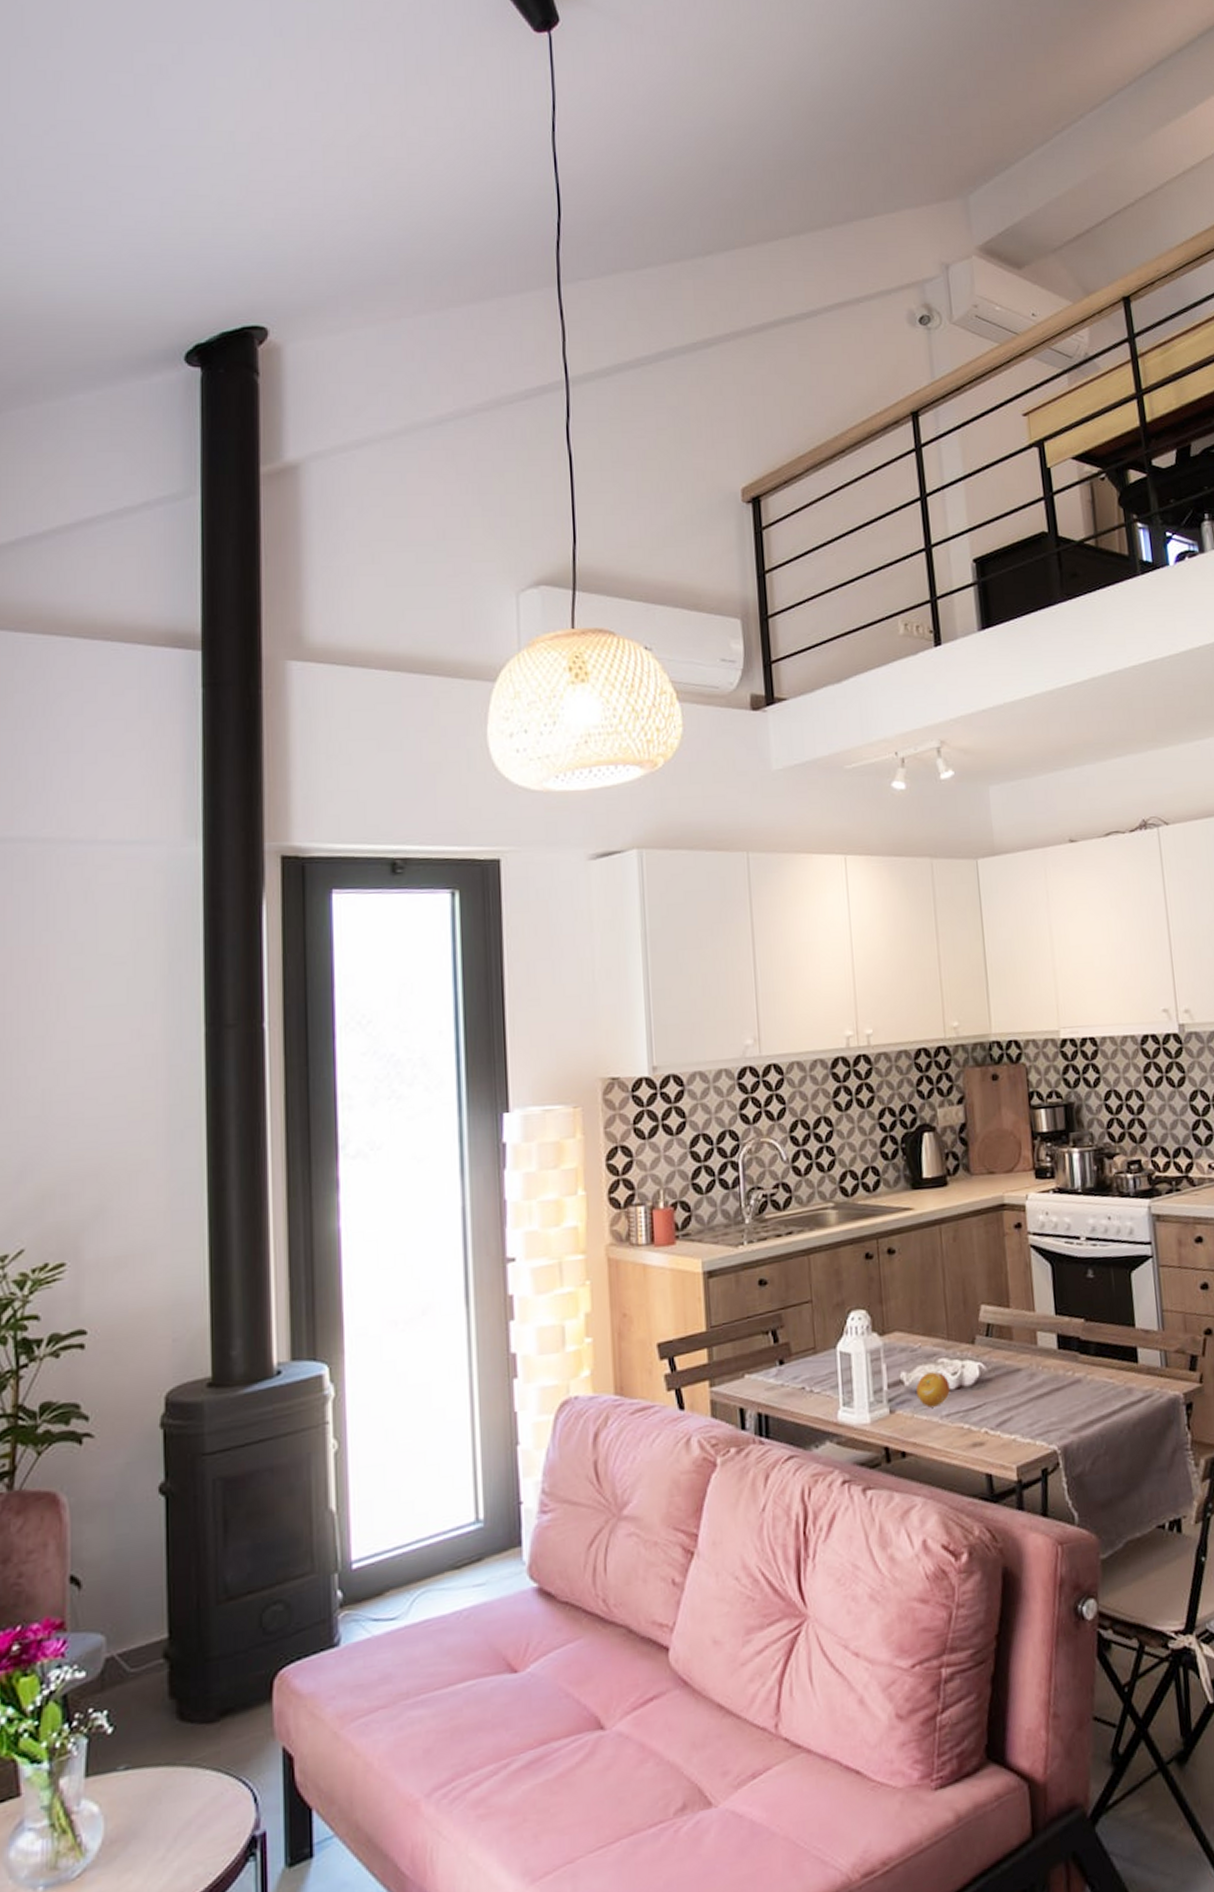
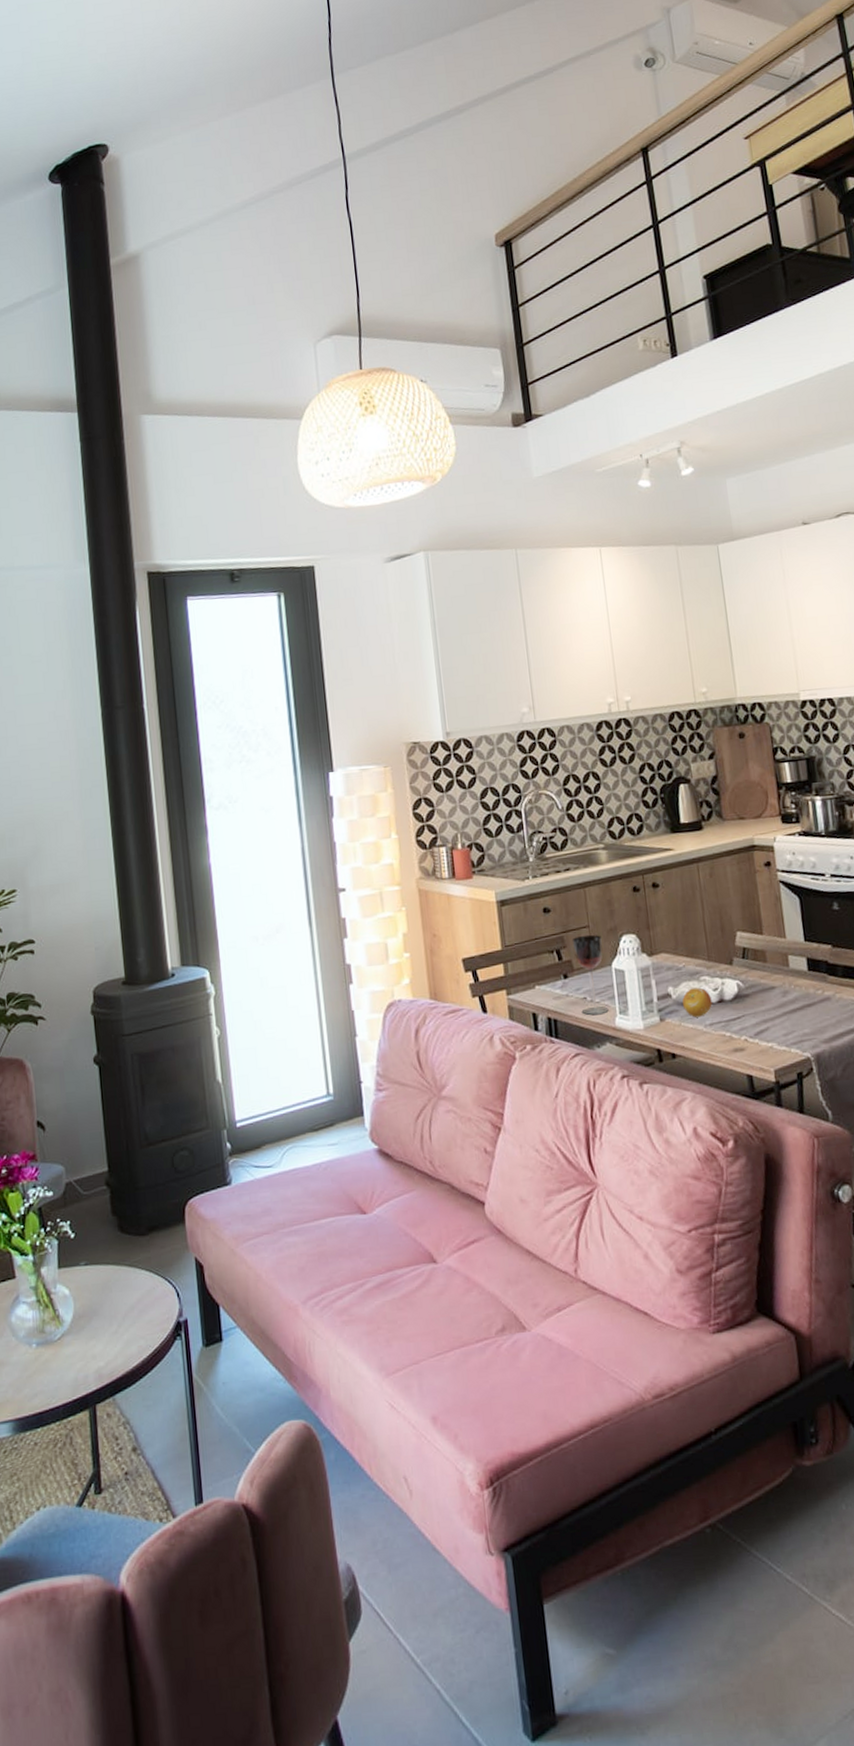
wineglass: none [791,1310,831,1409] -> present [572,934,609,1015]

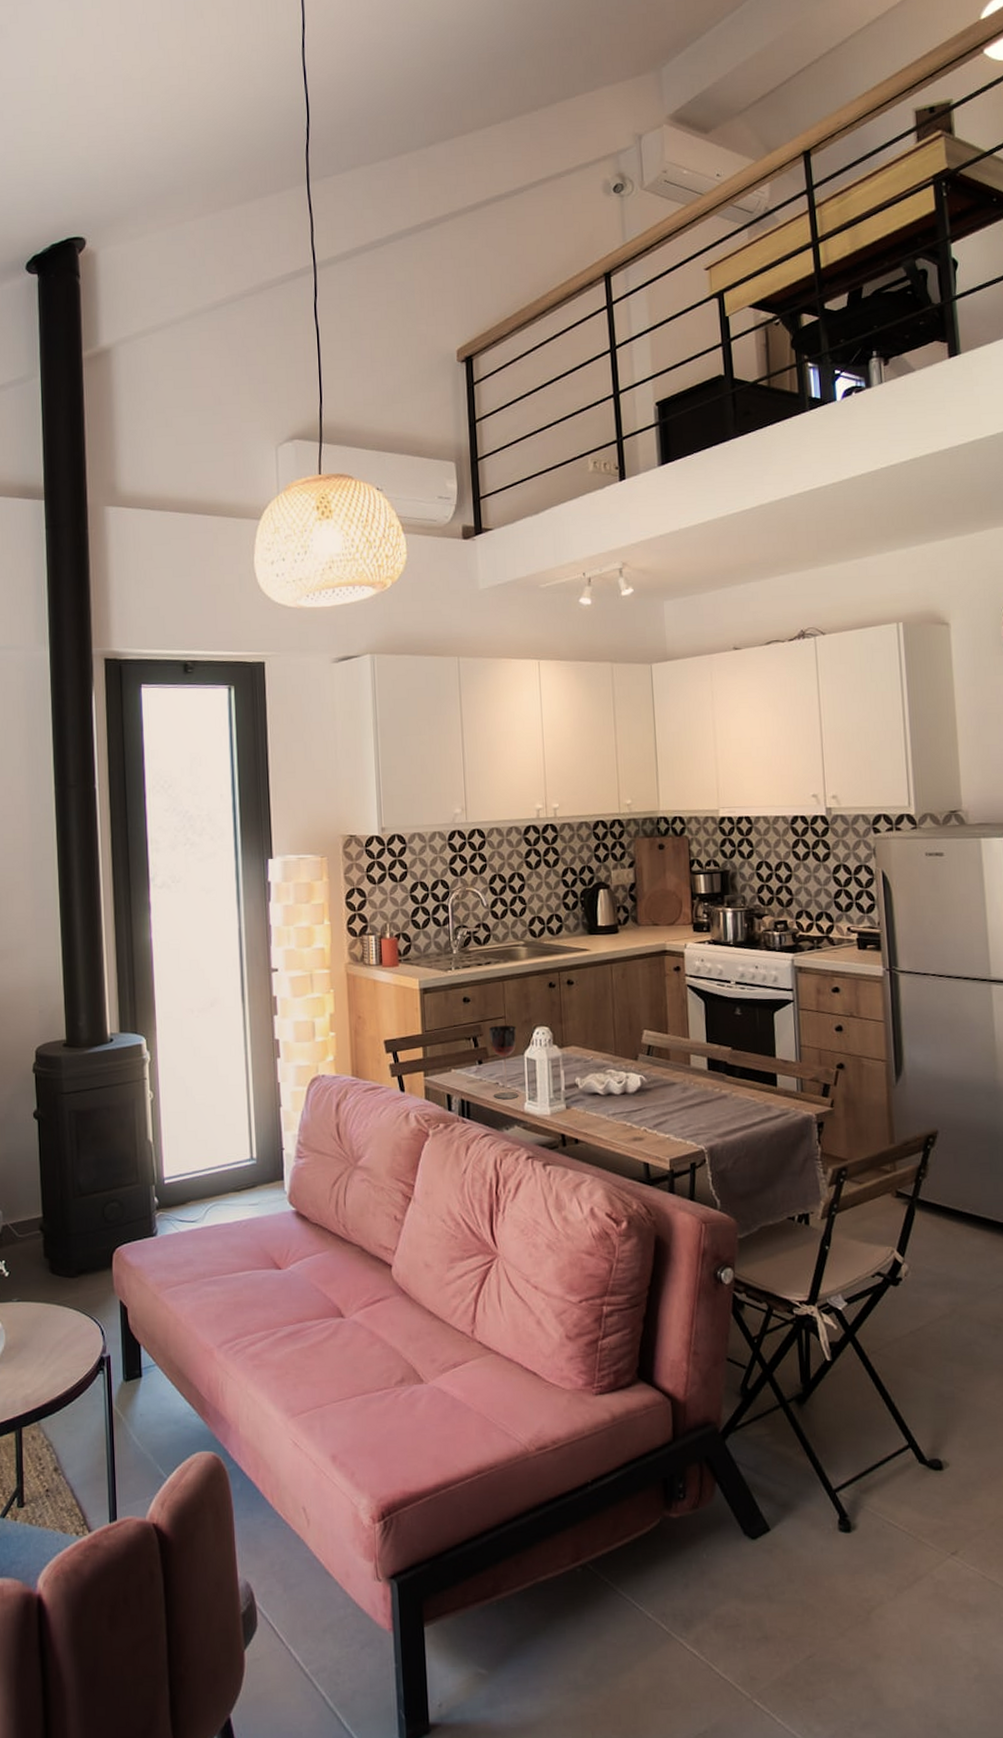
fruit: present [681,987,712,1018] -> none [587,1079,616,1107]

